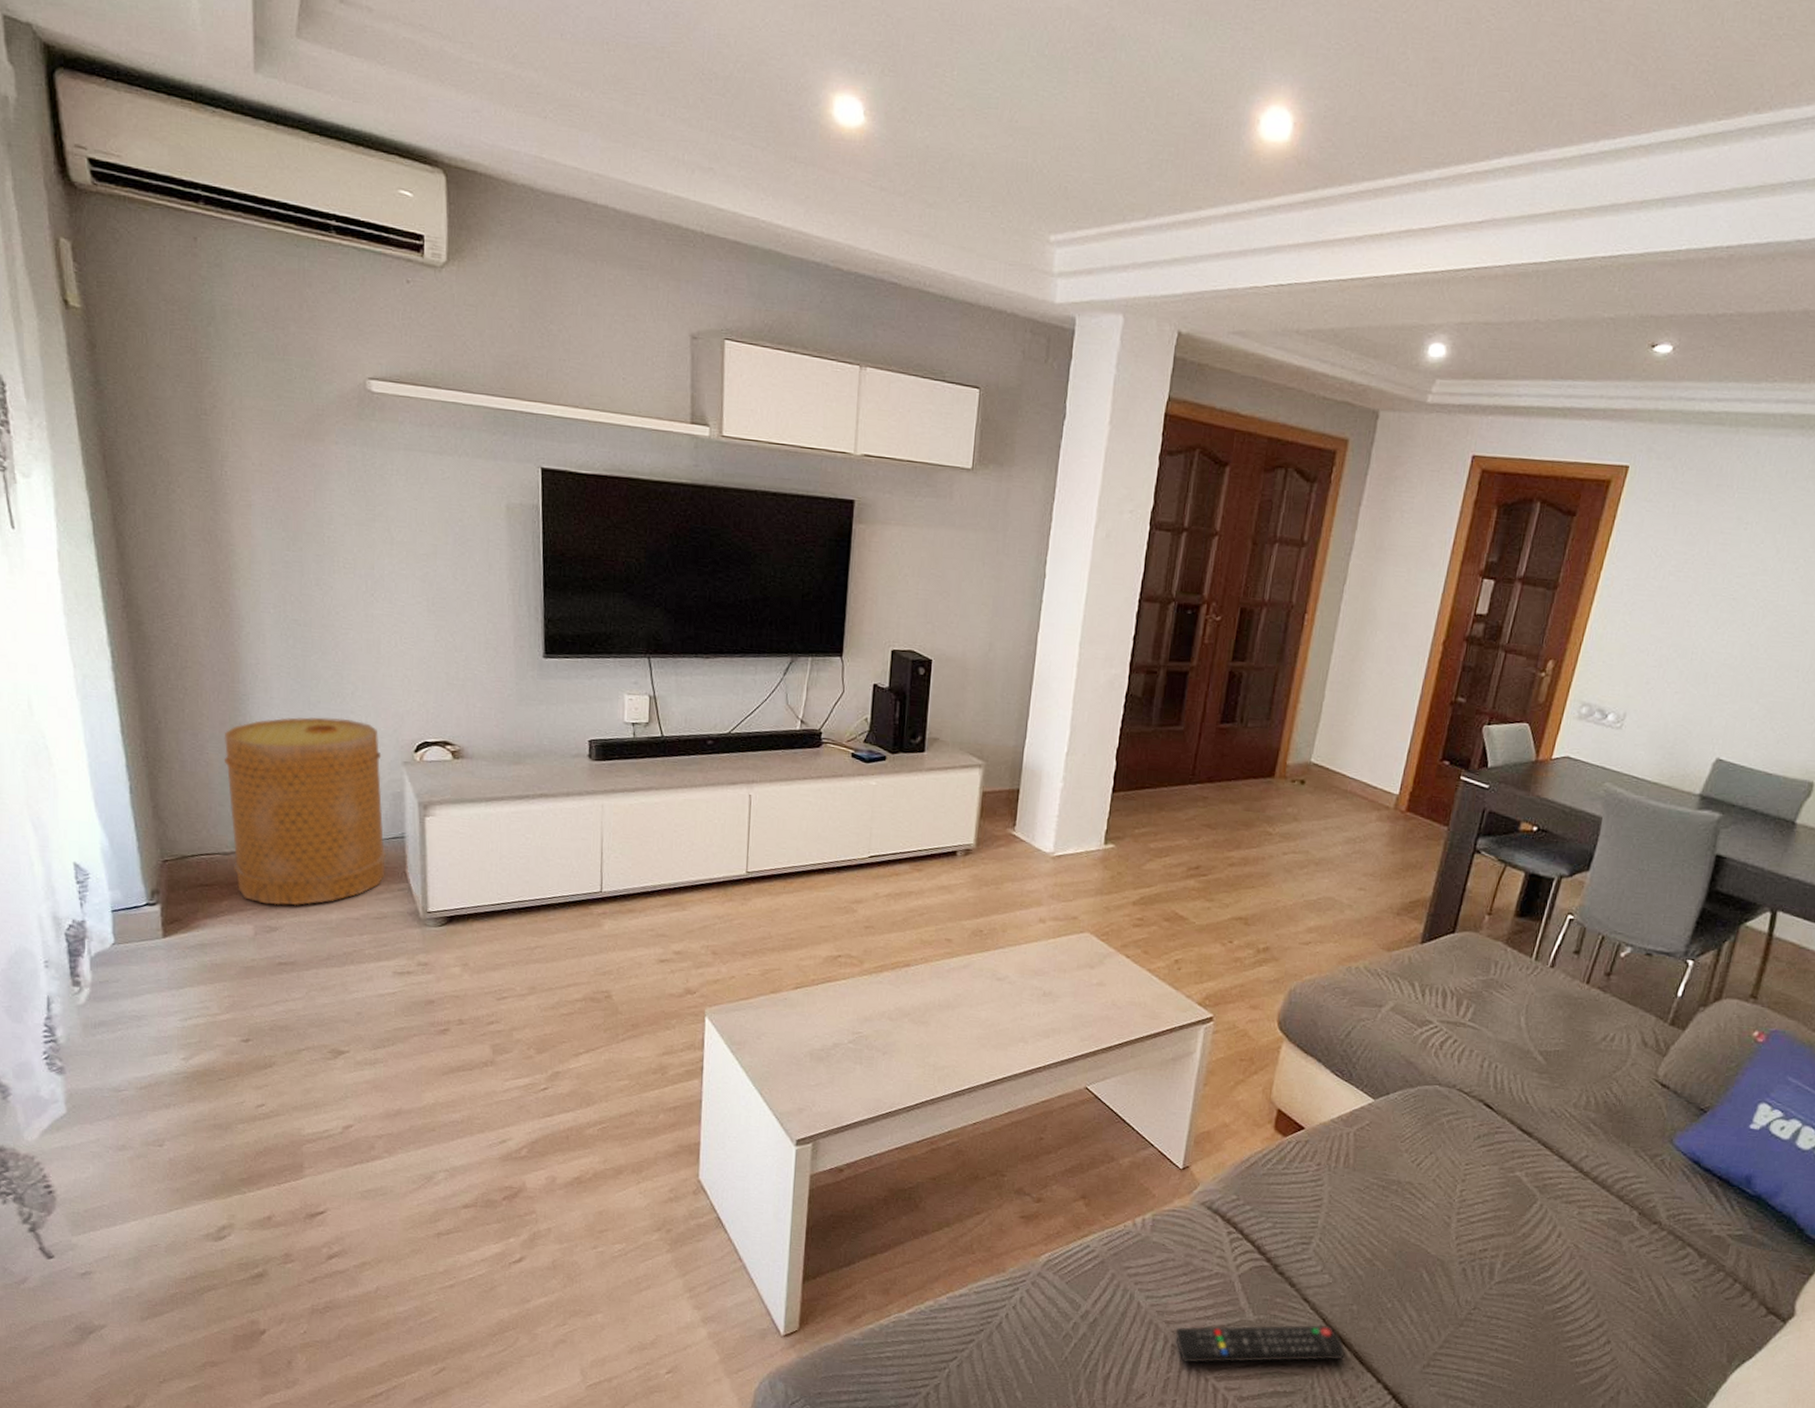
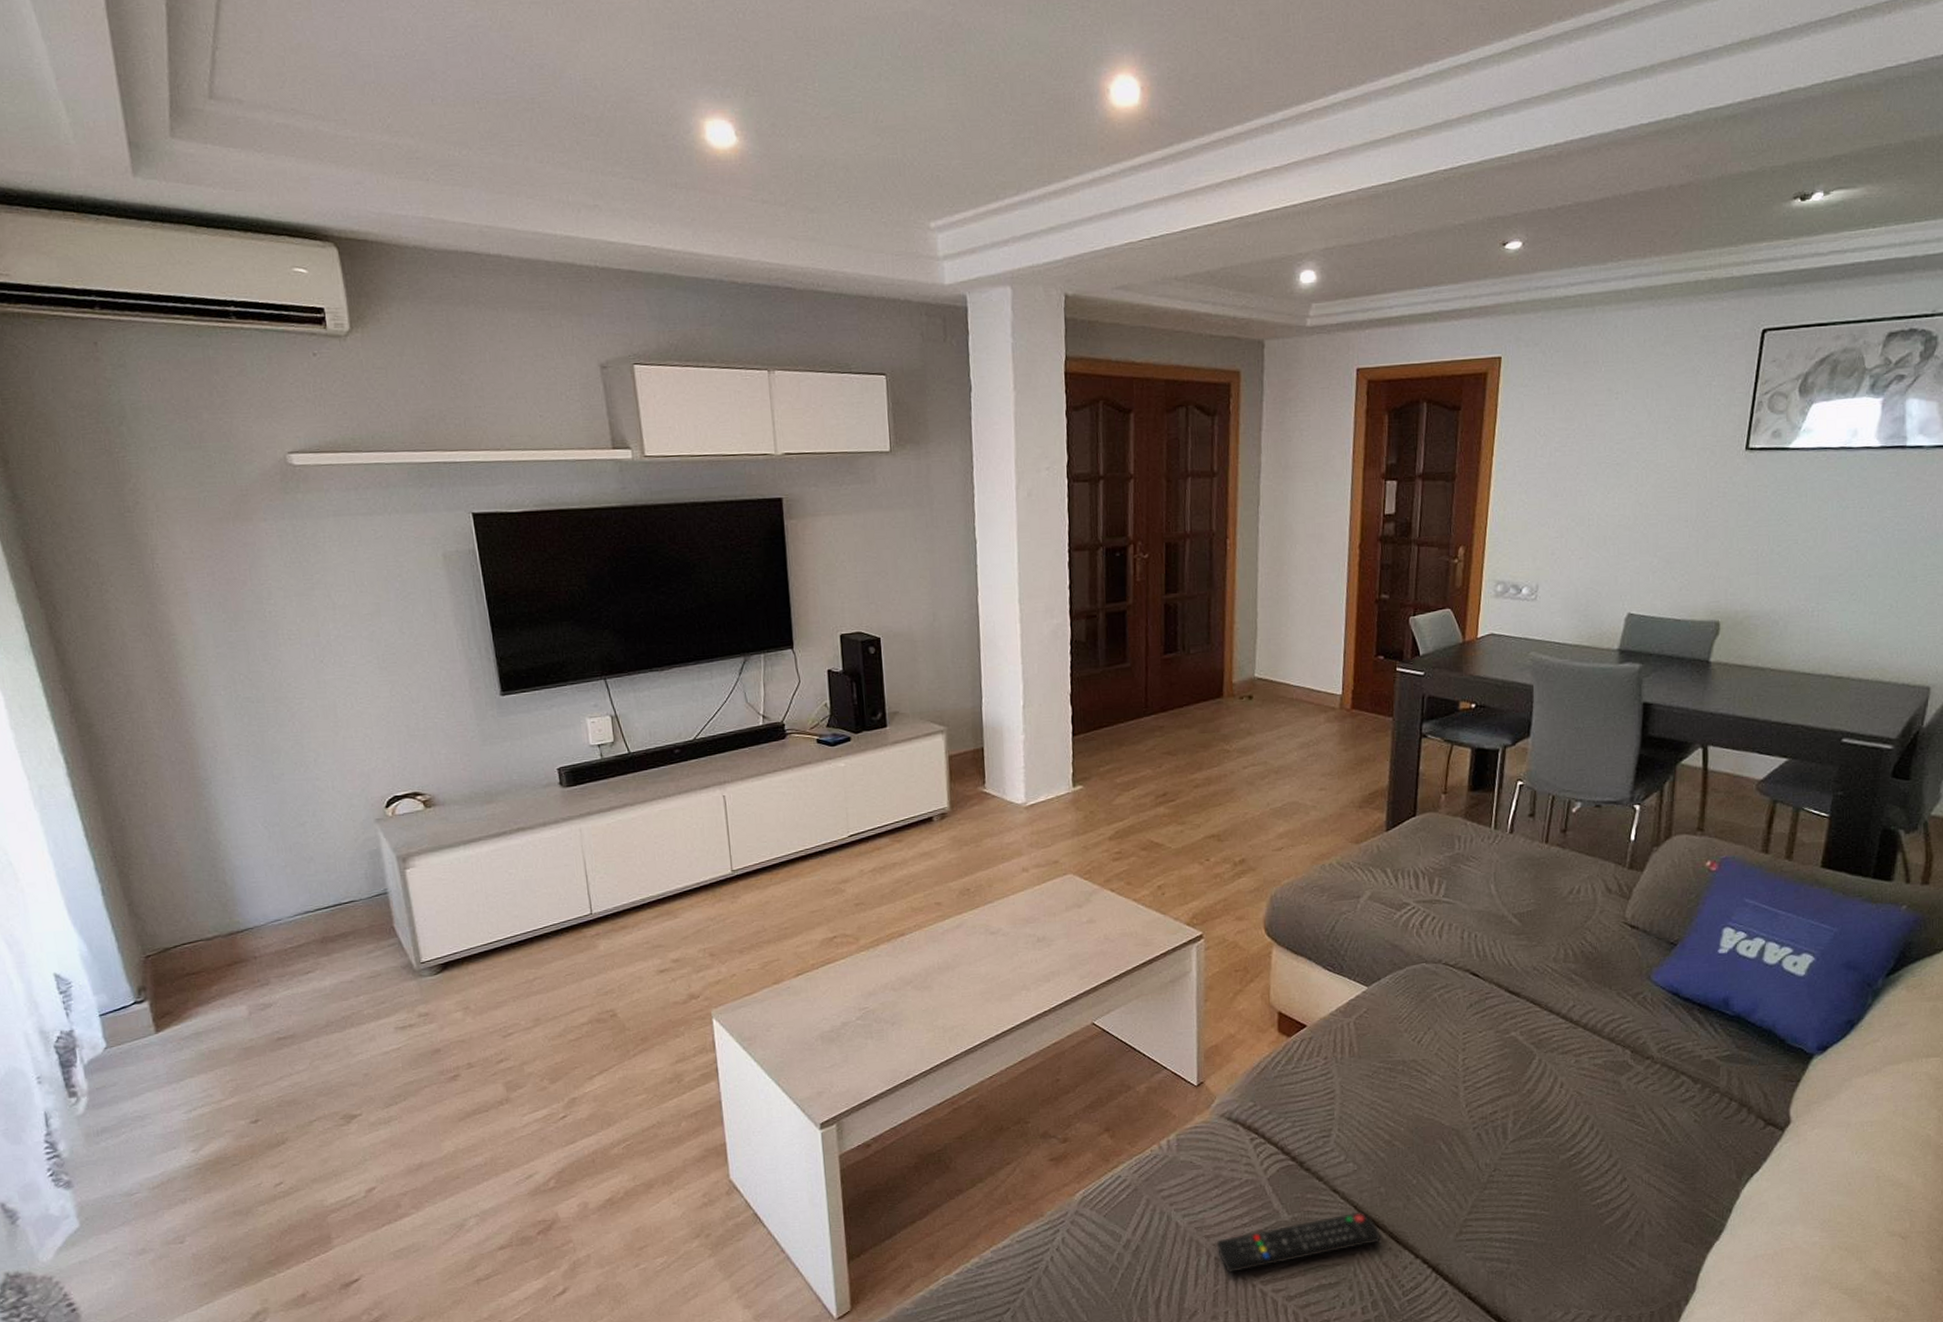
basket: present [224,717,386,906] -> none [191,786,373,983]

